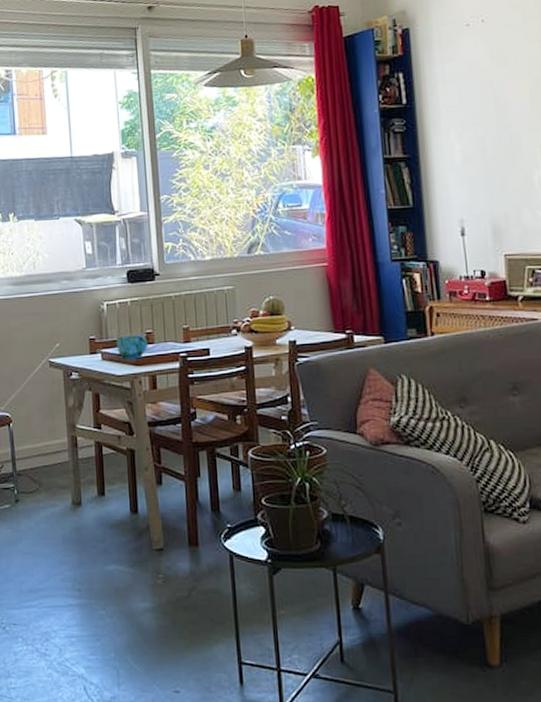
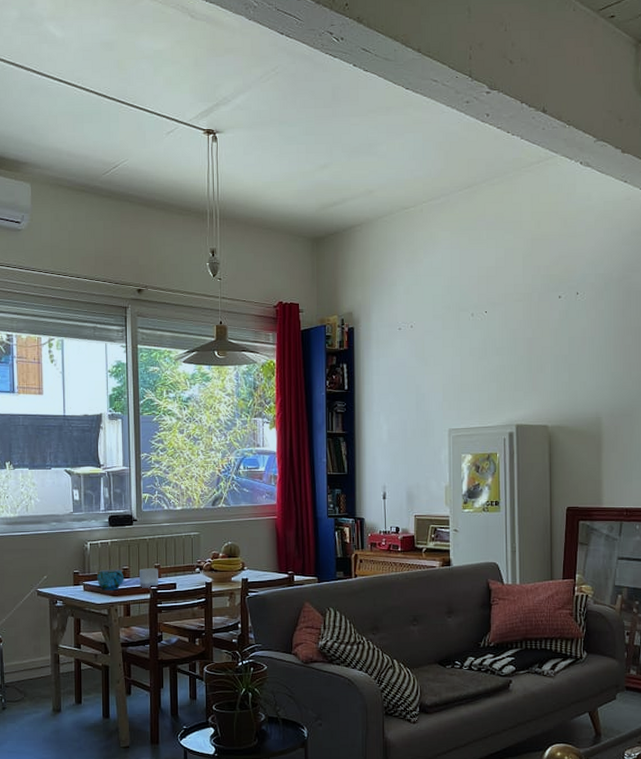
mug: none [164,331,189,357] -> present [138,568,159,589]

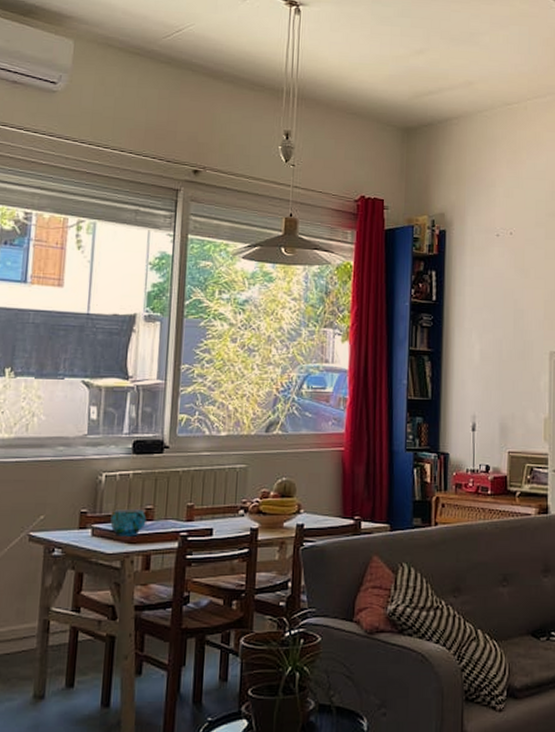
mug: present [138,568,159,589] -> none [165,508,192,535]

